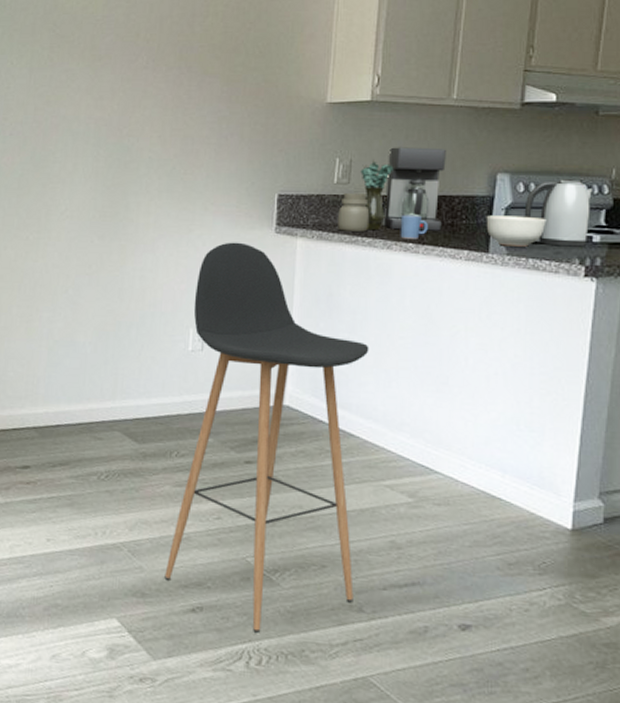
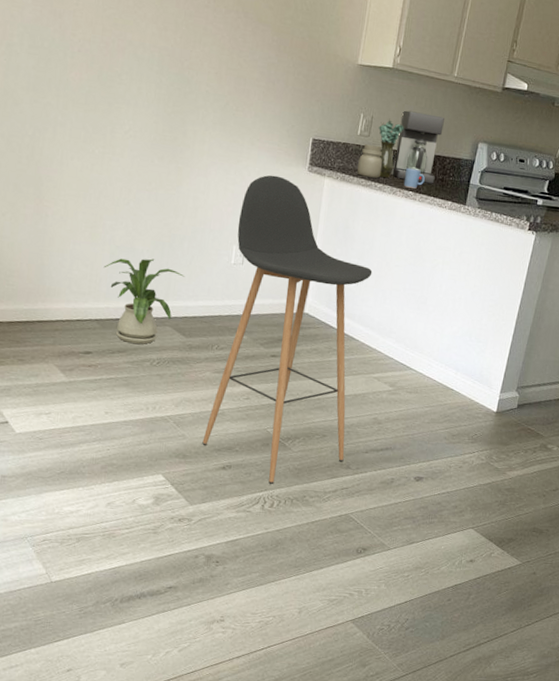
house plant: none [41,352,134,454] -> present [103,258,185,344]
bowl: present [486,215,547,247] -> none [466,175,509,203]
kettle: present [524,179,594,247] -> none [493,153,543,208]

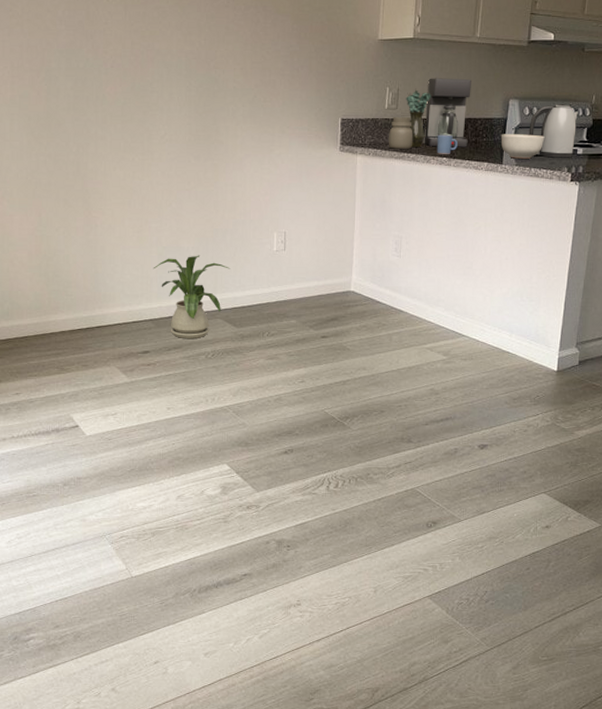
bar stool: present [202,175,373,484] -> none [262,159,414,464]
bowl: none [466,175,509,203] -> present [501,134,545,159]
kettle: none [493,153,543,208] -> present [529,104,579,158]

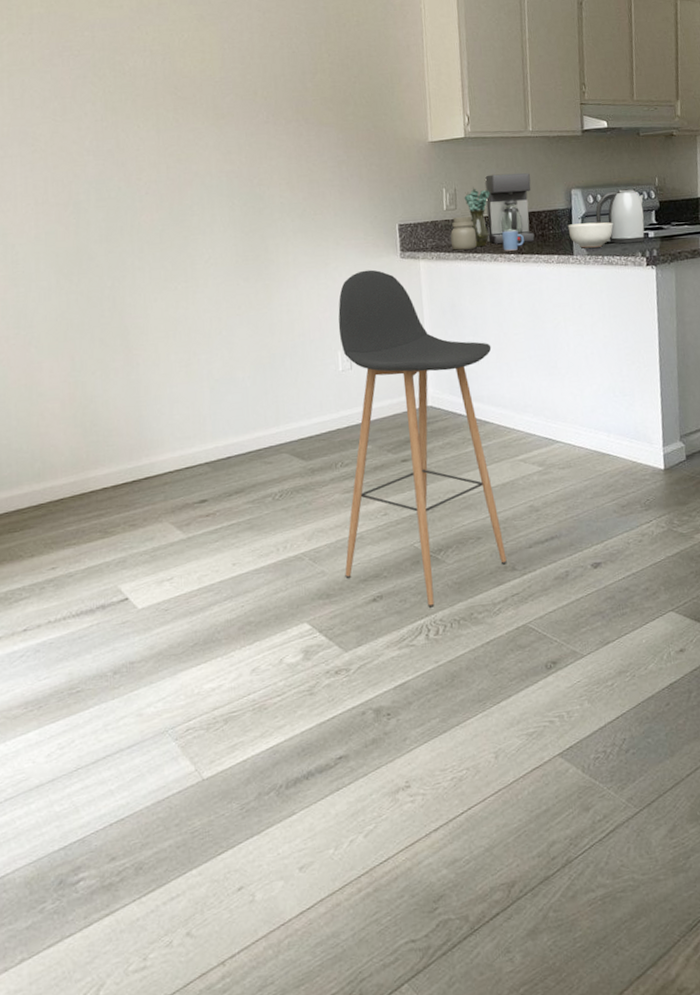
house plant: present [153,255,231,338] -> none [205,384,293,481]
bar stool: none [262,159,414,464] -> present [338,269,507,608]

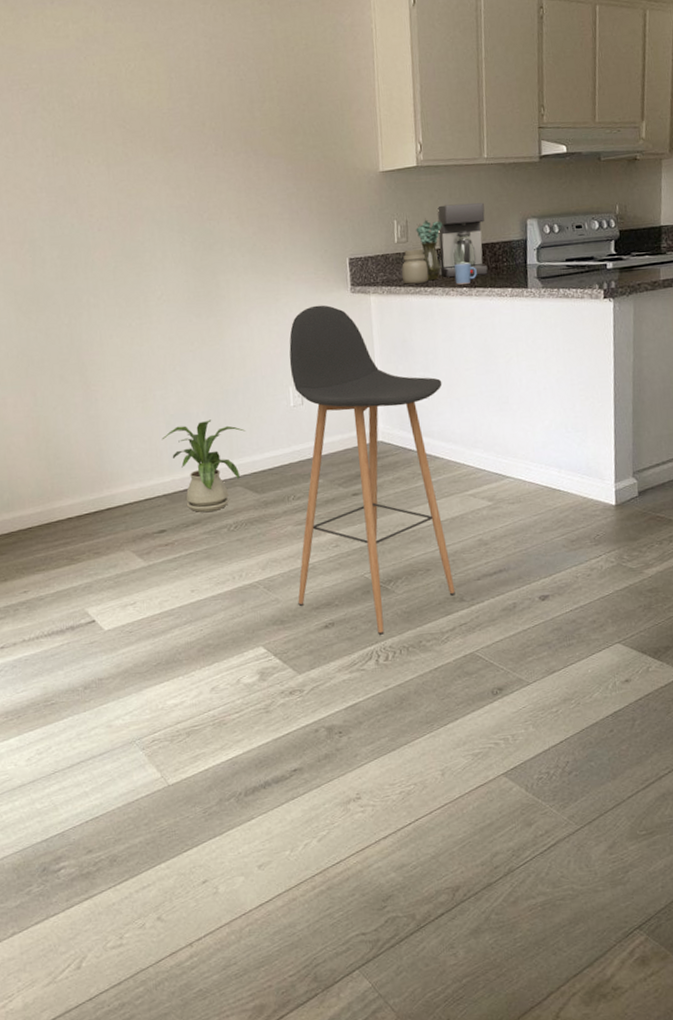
house plant: none [205,384,293,481] -> present [161,419,246,512]
bowl: present [567,222,613,248] -> none [522,253,570,281]
kettle: present [595,189,645,244] -> none [551,218,603,276]

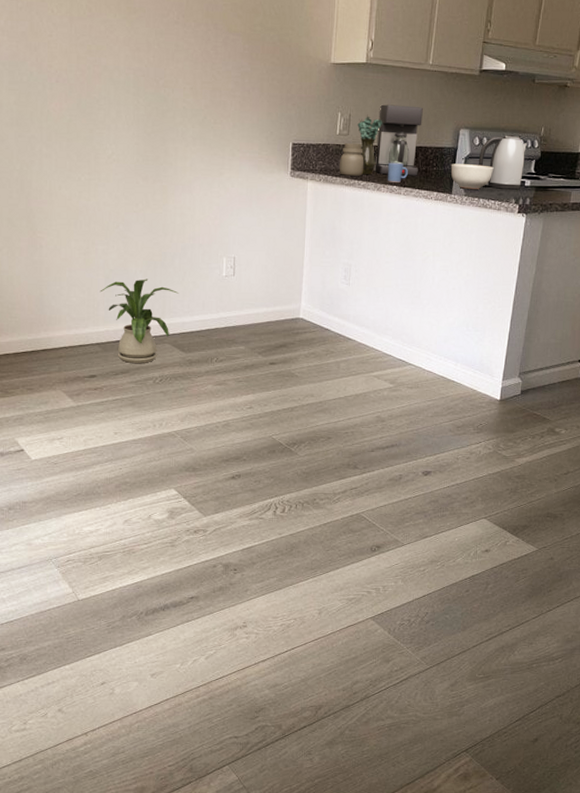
bar stool: present [289,305,455,635] -> none [210,184,363,490]
bowl: none [522,253,570,281] -> present [450,163,494,189]
kettle: none [551,218,603,276] -> present [478,135,528,190]

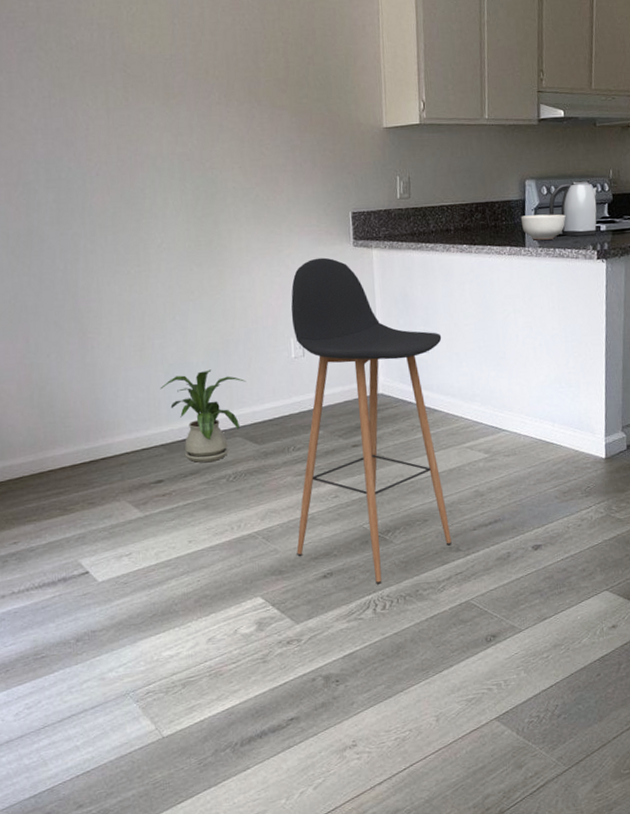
bar stool: none [210,184,363,490] -> present [291,257,452,584]
jar: present [339,143,364,176] -> none [403,206,430,240]
vase: present [357,114,383,175] -> none [418,175,445,237]
coffee maker: present [373,104,423,177] -> none [439,162,488,235]
mug: present [387,162,408,183] -> none [454,220,477,242]

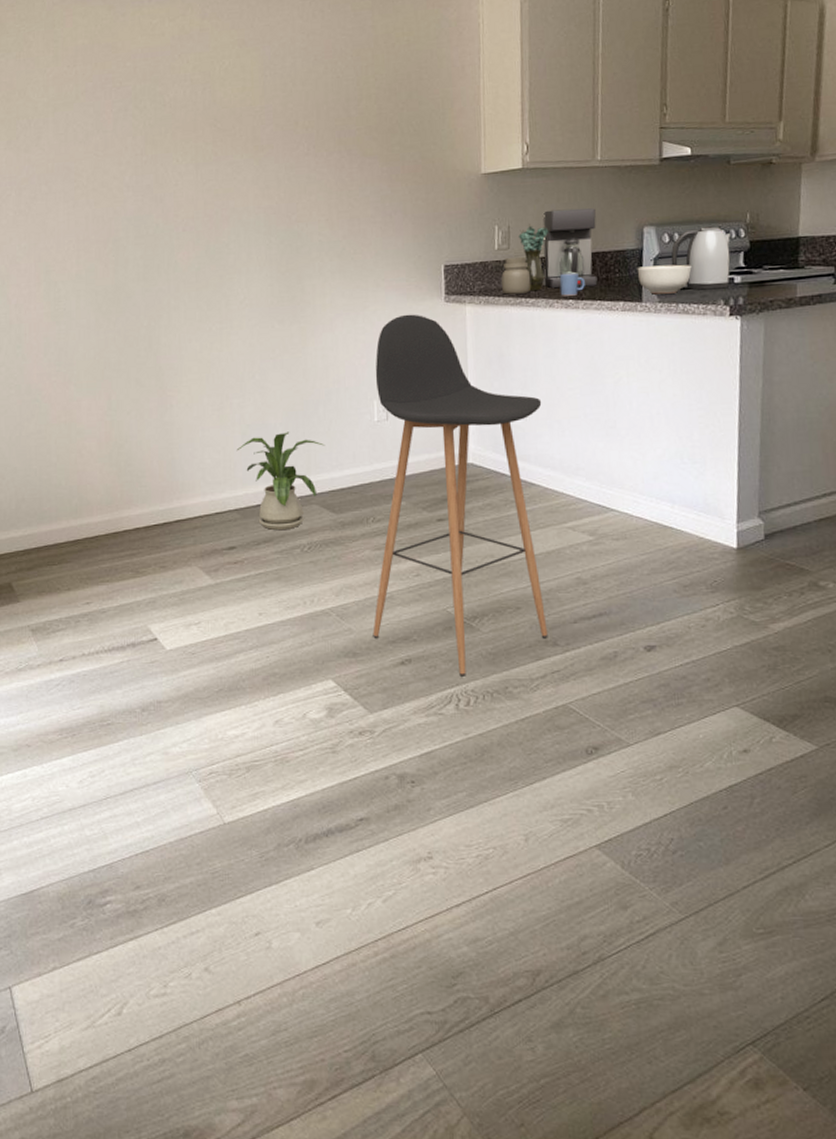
jar: none [403,206,430,240] -> present [501,257,531,295]
vase: none [418,175,445,237] -> present [518,224,549,292]
coffee maker: none [439,162,488,235] -> present [542,208,598,289]
mug: none [454,220,477,242] -> present [559,272,585,296]

